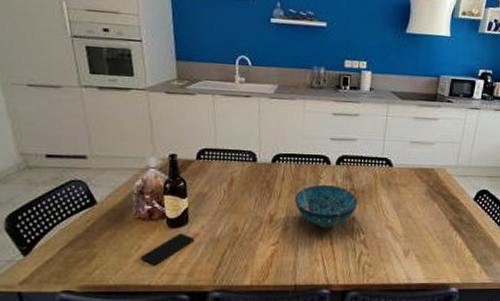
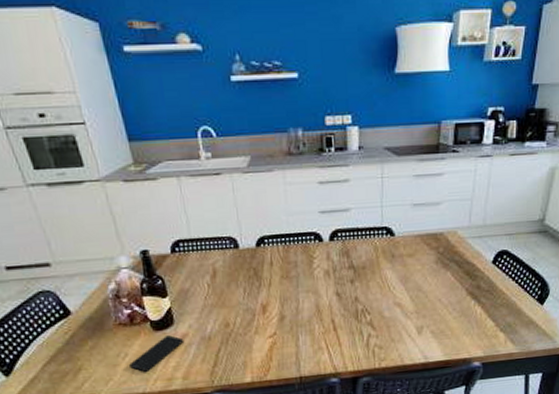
decorative bowl: present [295,184,358,228] -> none [288,264,360,313]

